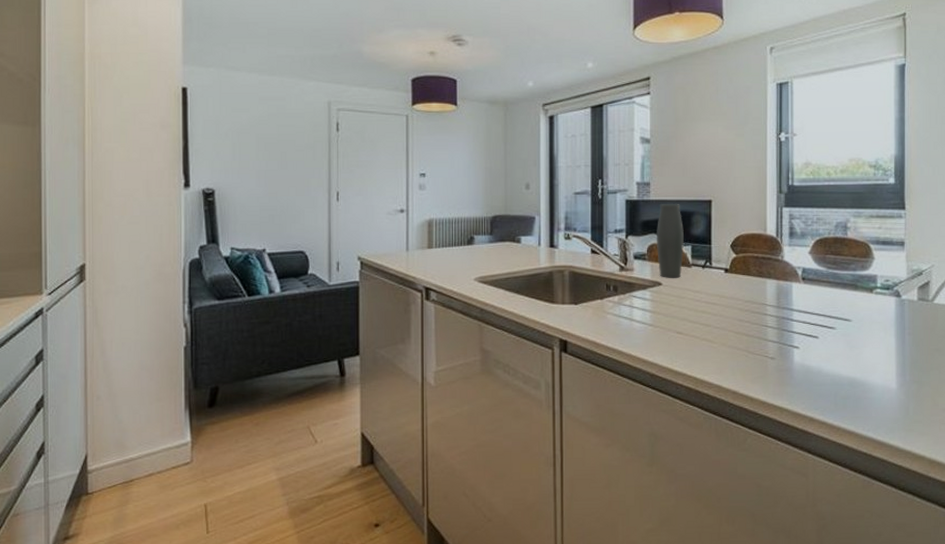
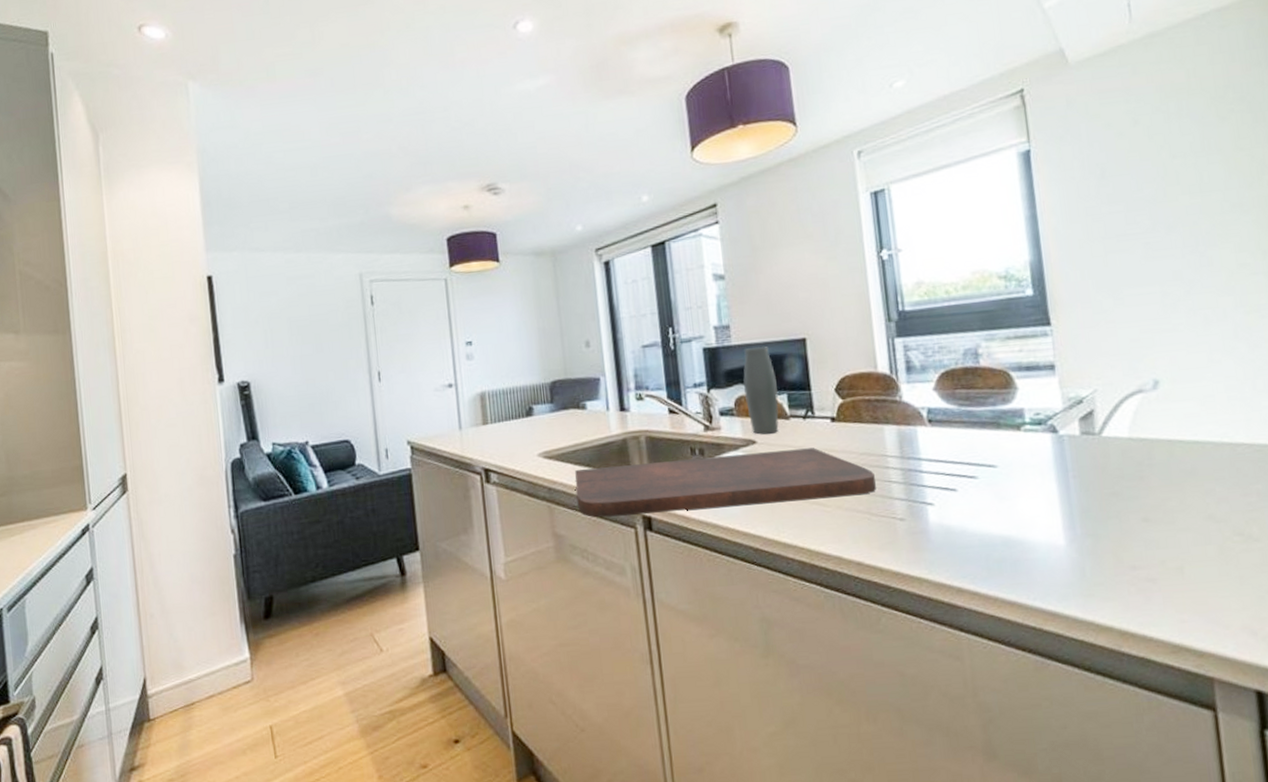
cutting board: none [504,293,755,339] -> present [575,448,876,518]

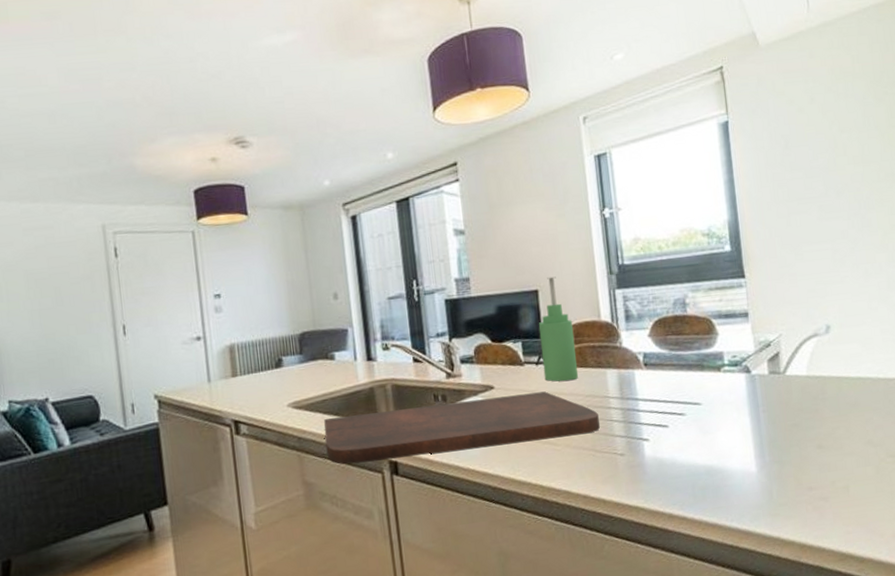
vase: present [742,346,779,434] -> none [481,297,514,380]
soap dispenser: none [806,324,852,438] -> present [538,276,579,382]

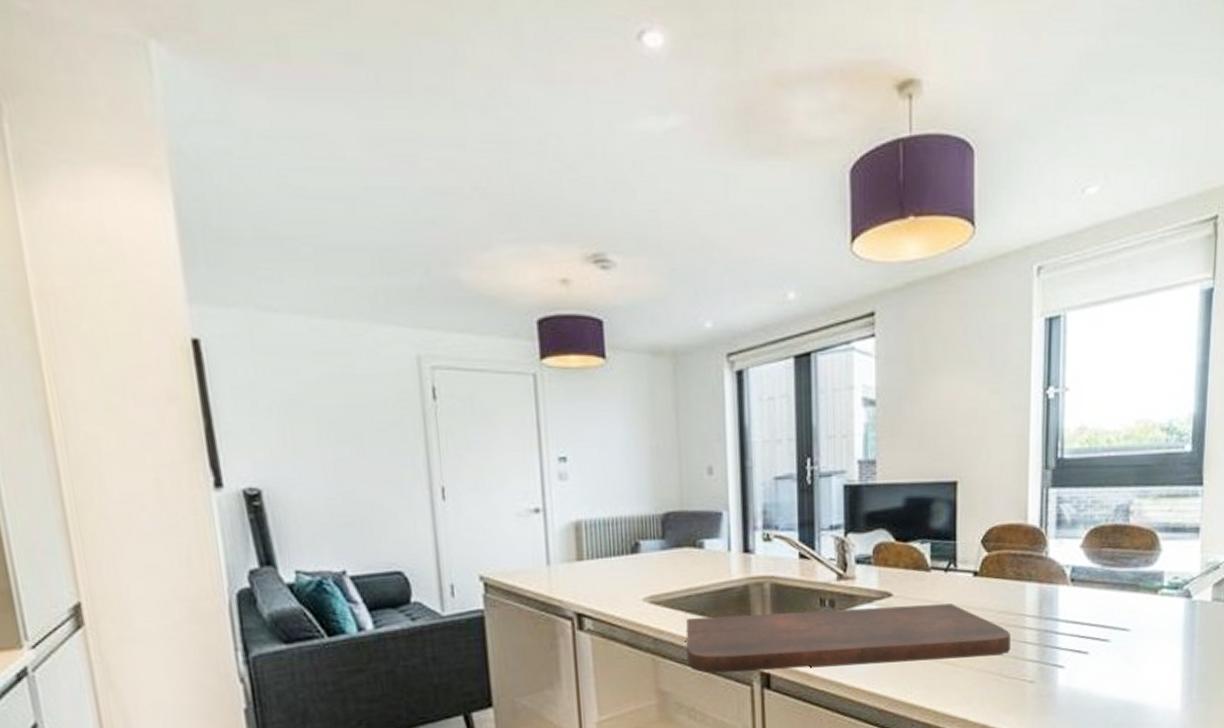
soap dispenser: present [538,276,579,382] -> none [953,466,994,593]

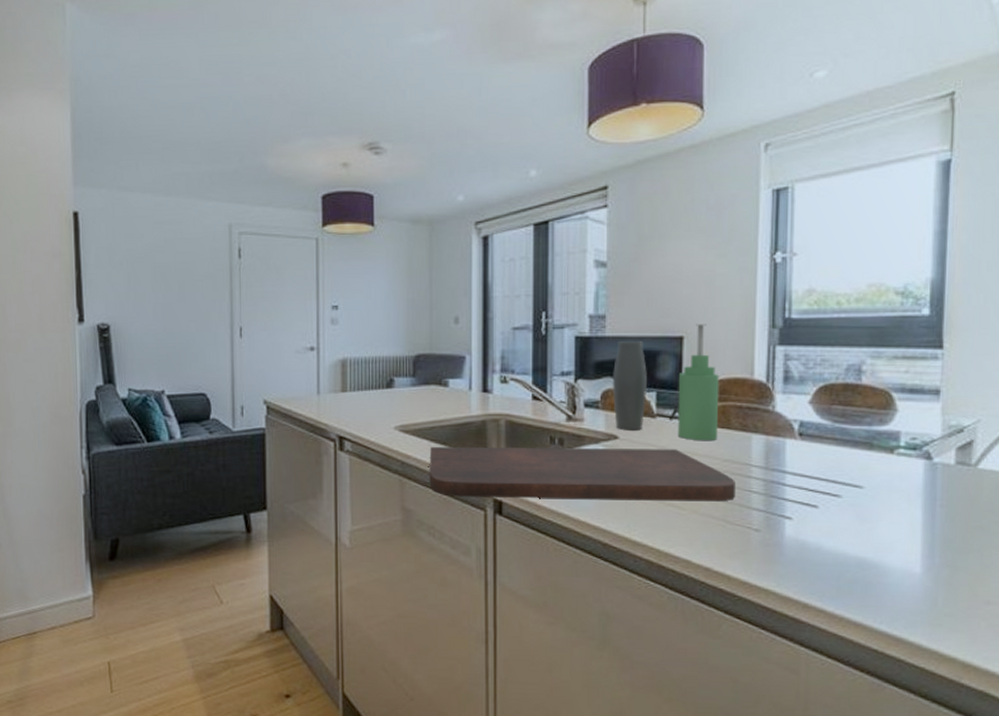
vase: none [884,487,922,587] -> present [612,340,648,431]
soap dispenser: none [953,466,994,593] -> present [677,324,720,440]

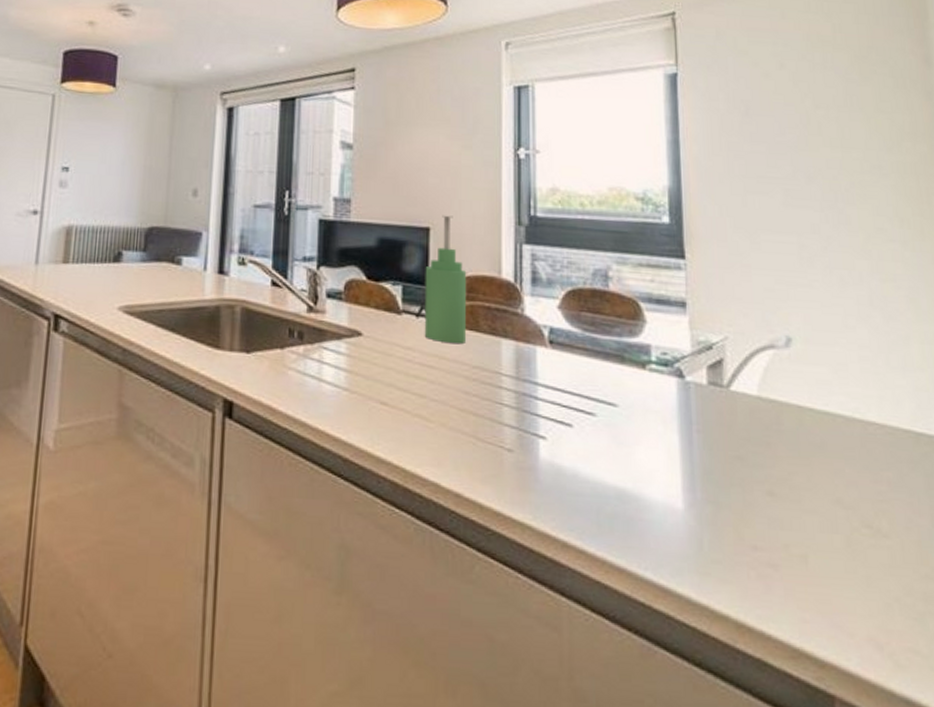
cutting board: present [429,446,735,502] -> none [152,332,486,415]
vase: present [612,340,648,431] -> none [356,227,394,328]

